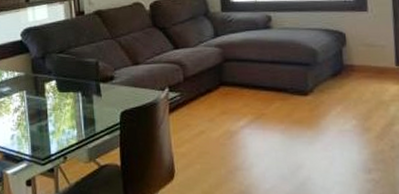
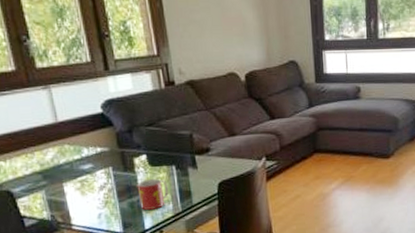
mug: none [46,105,74,135] -> present [137,179,169,210]

